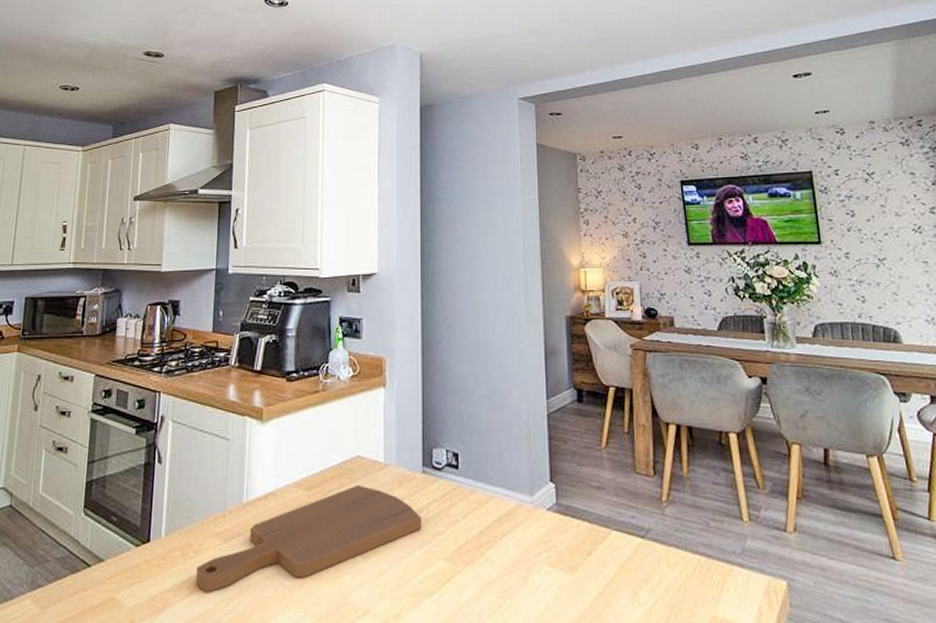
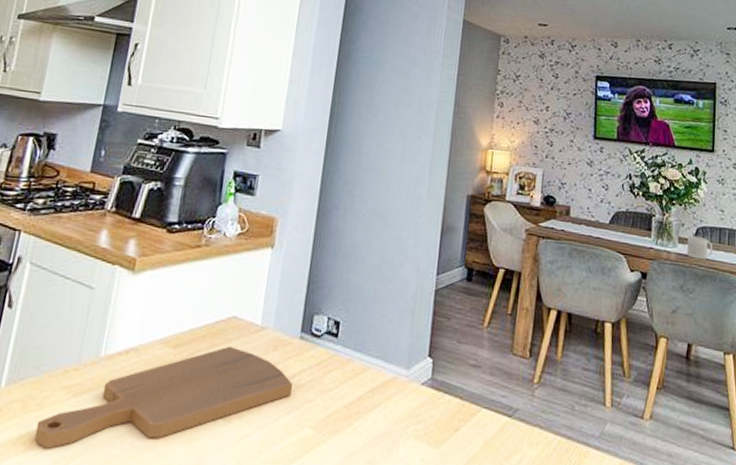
mug: none [806,333,837,358] -> present [687,235,713,260]

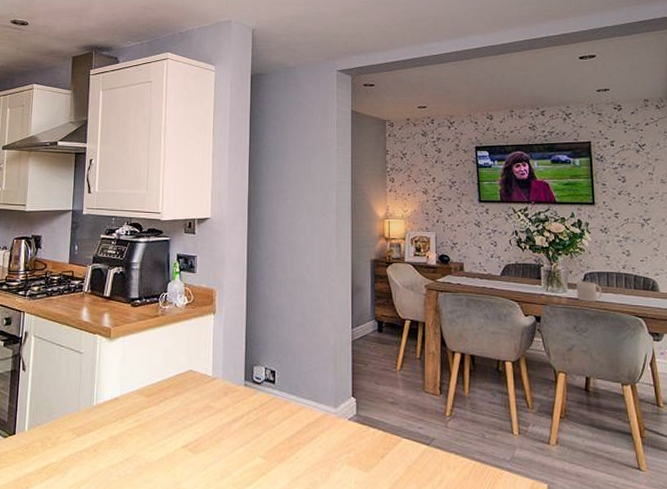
cutting board: present [34,346,292,449] -> none [53,393,242,477]

